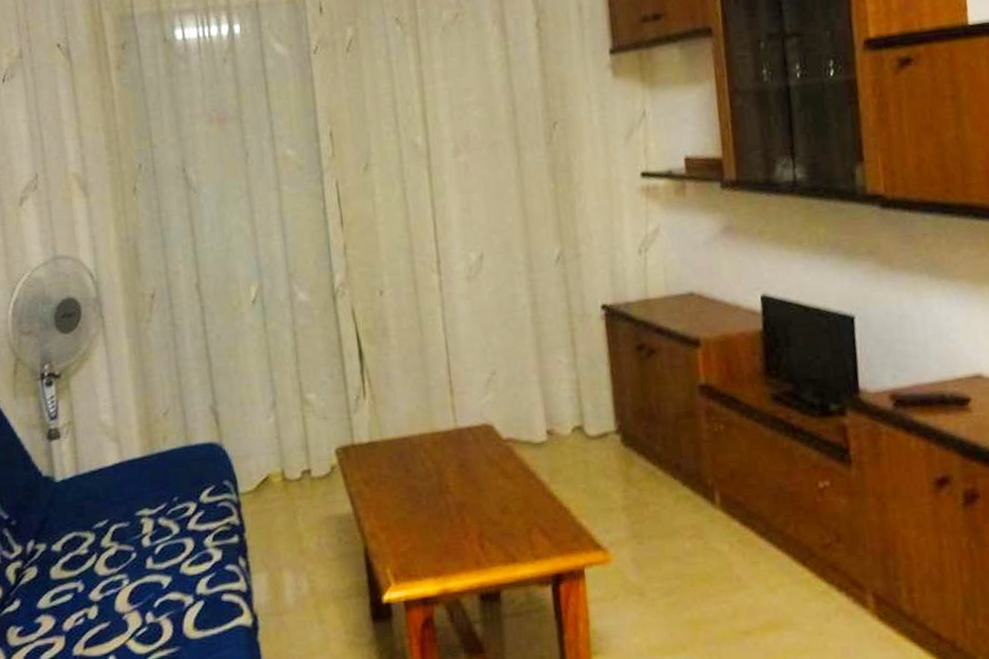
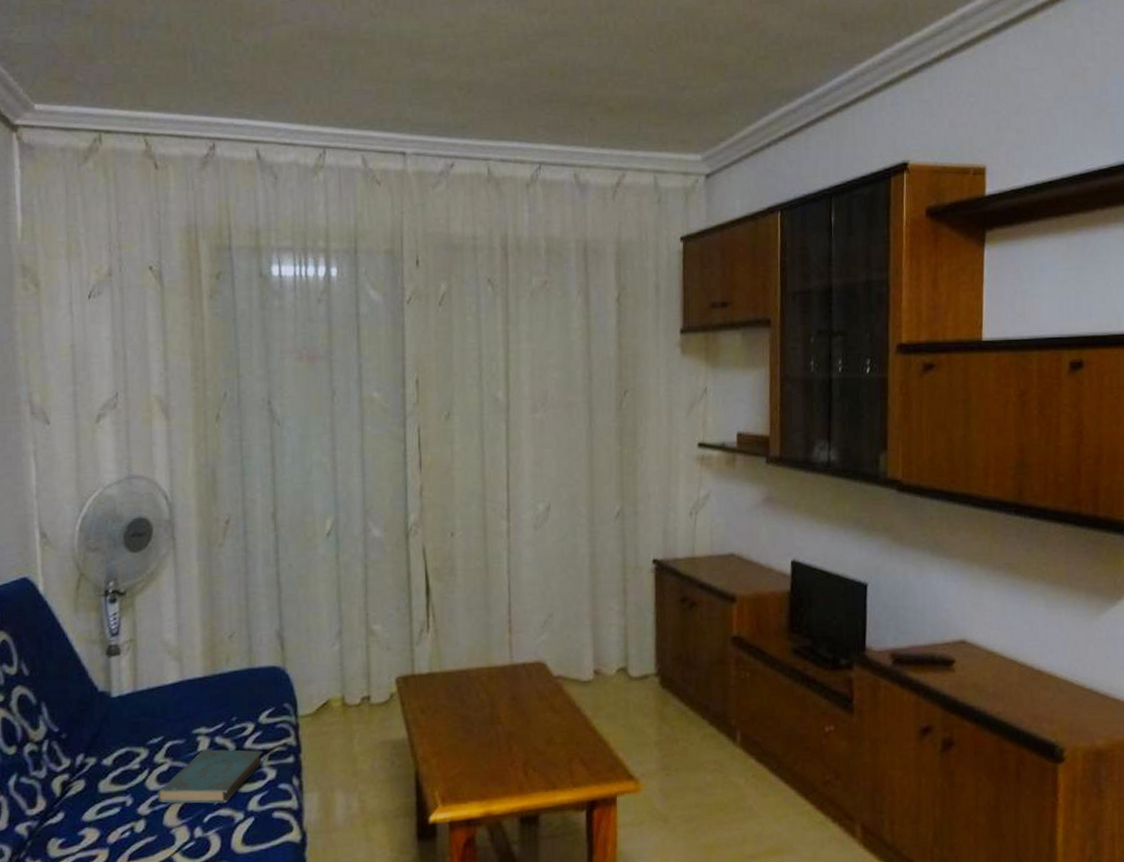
book: none [106,530,208,588] -> present [157,749,263,804]

